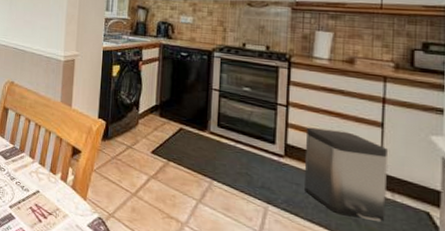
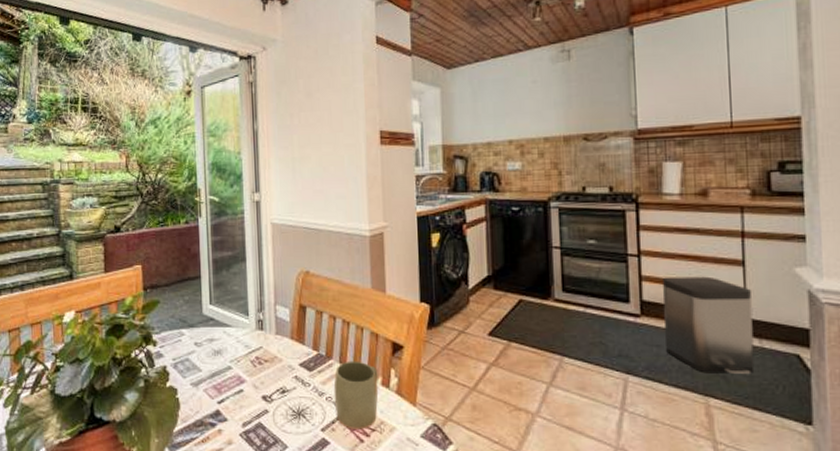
mug: none [22,156,59,212] -> present [333,361,379,430]

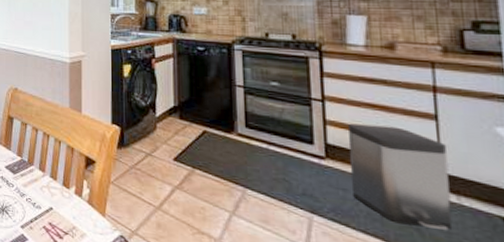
mug: present [333,361,379,430] -> none [33,168,72,232]

